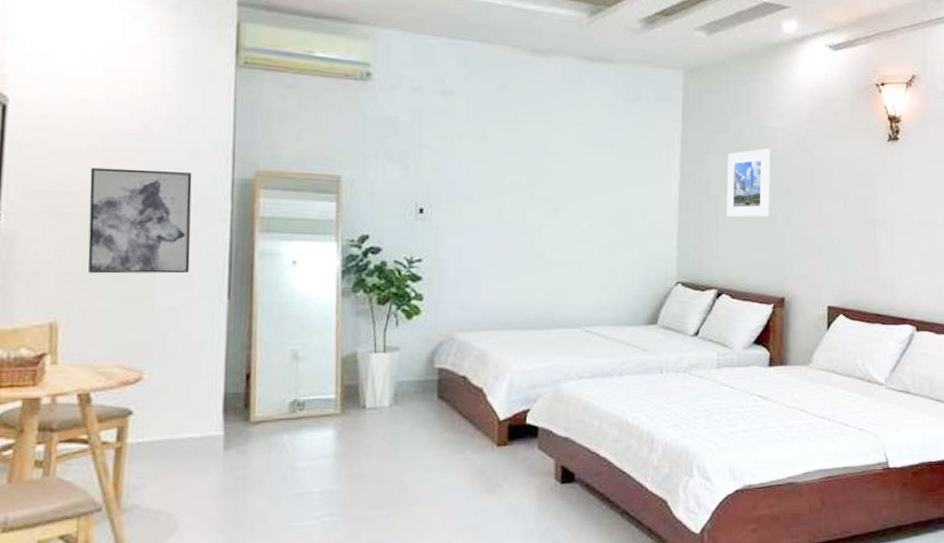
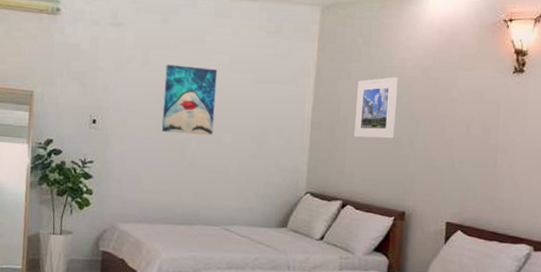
wall art: none [505,139,569,222] -> present [161,64,218,135]

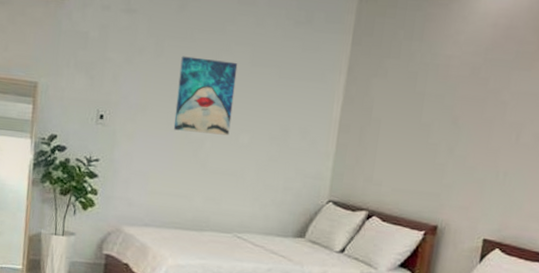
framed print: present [354,77,398,139] -> none [386,76,442,145]

